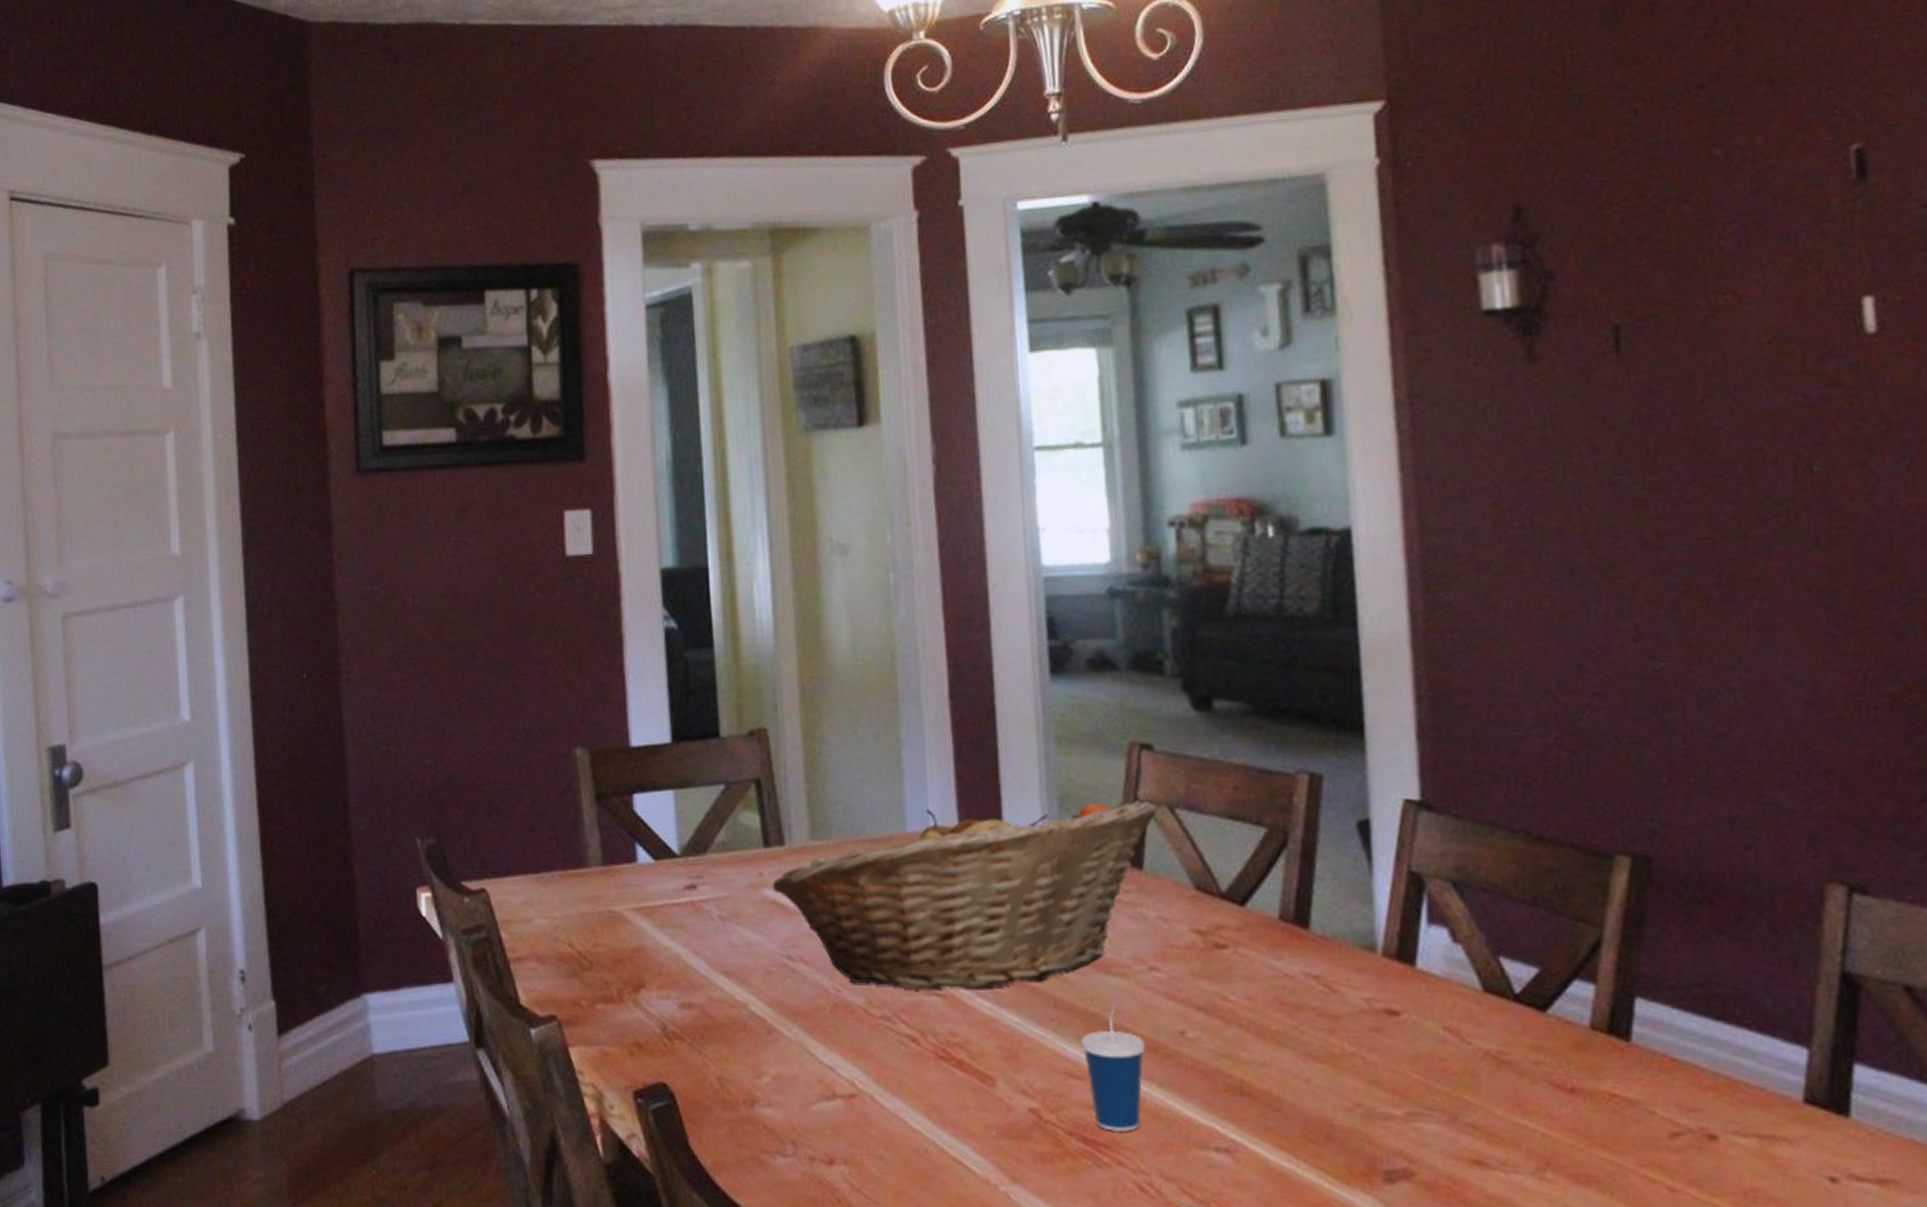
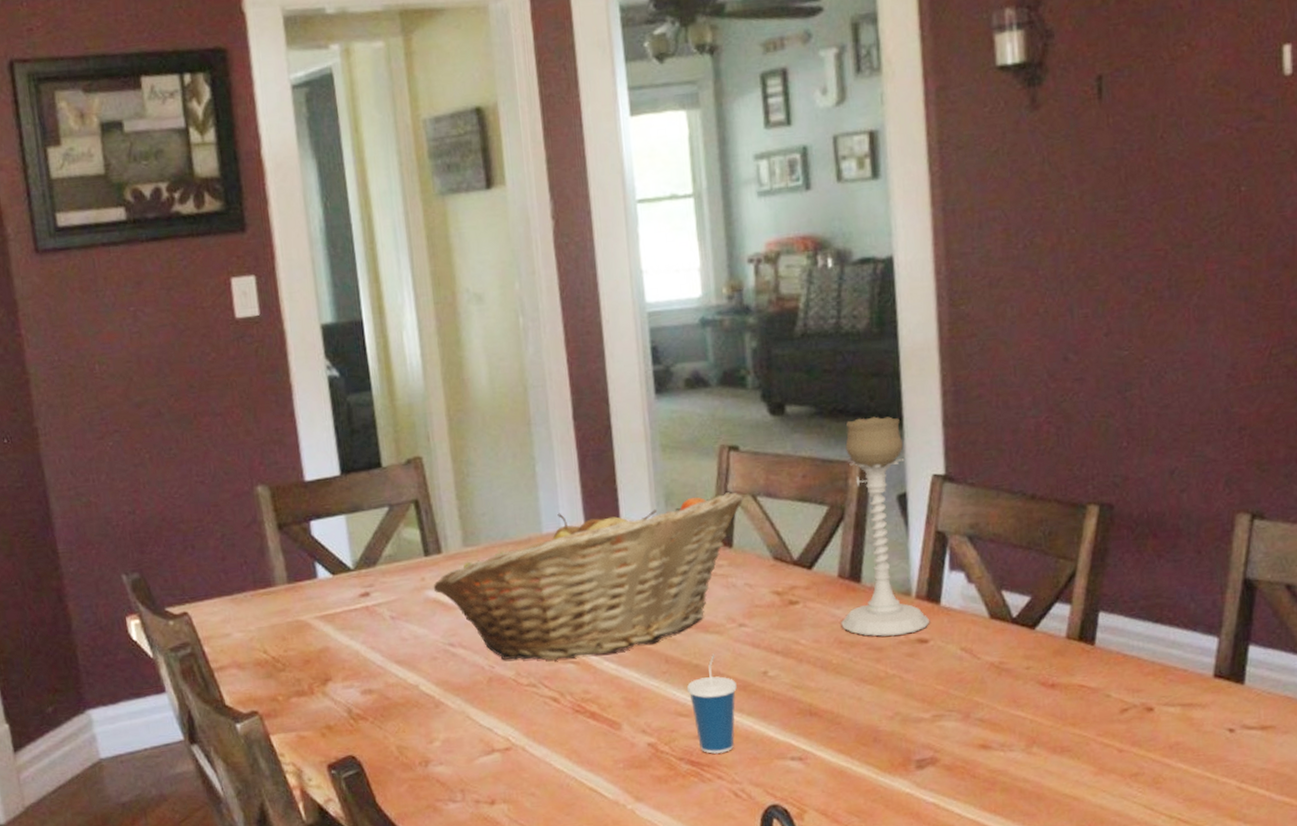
candle holder: none [1283,721,1402,1001] -> present [841,416,930,637]

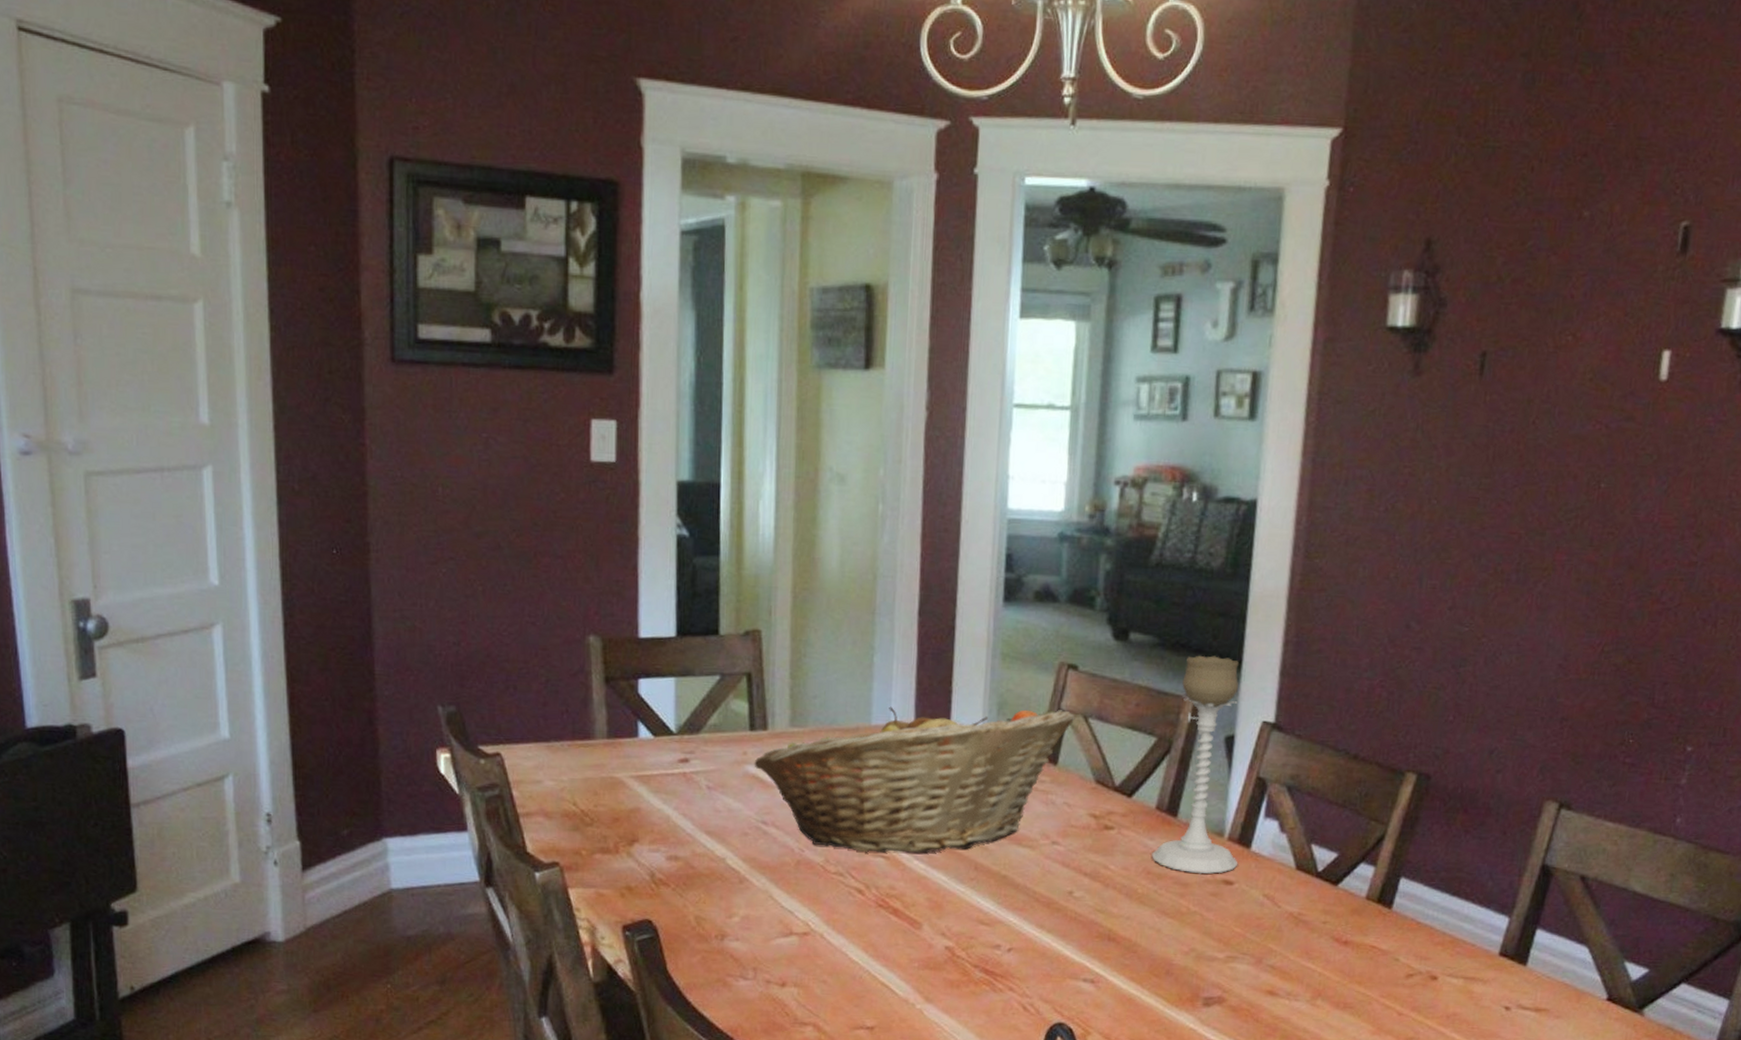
cup: present [686,653,737,755] -> none [991,867,1041,967]

